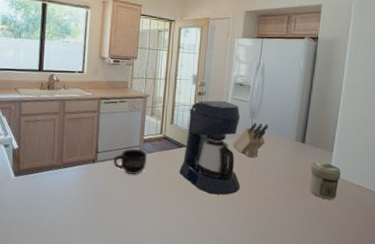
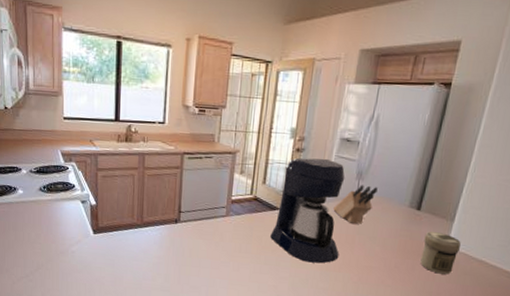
mug: present [113,149,148,175] -> none [197,210,235,237]

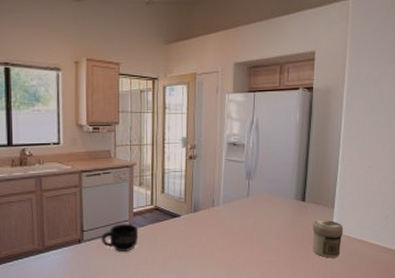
mug: none [197,210,235,237] -> present [101,224,139,252]
coffee maker: present [270,158,345,263] -> none [175,163,241,265]
knife block: present [333,185,378,224] -> none [230,184,266,221]

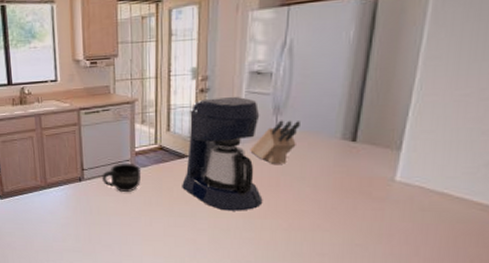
coffee maker: none [175,163,241,265] -> present [182,96,263,211]
knife block: none [230,184,266,221] -> present [250,120,300,164]
jar: present [312,219,343,258] -> none [363,165,413,213]

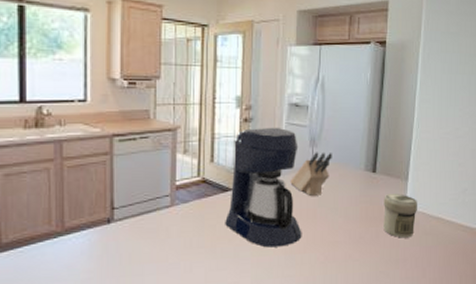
mug: present [102,164,142,192] -> none [136,199,182,233]
jar: none [363,165,413,213] -> present [383,194,417,238]

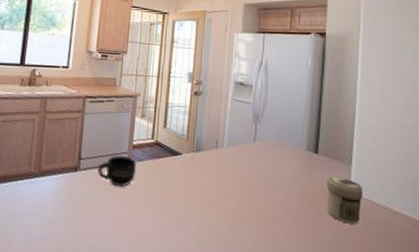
mug: none [136,199,182,233] -> present [98,156,137,187]
coffee maker: present [225,127,302,248] -> none [173,101,245,215]
knife block: present [290,152,332,196] -> none [234,128,275,169]

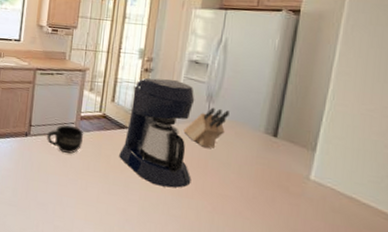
coffee maker: none [173,101,245,215] -> present [119,77,195,188]
knife block: none [234,128,275,169] -> present [183,107,230,149]
jar: present [326,176,363,224] -> none [281,161,326,211]

